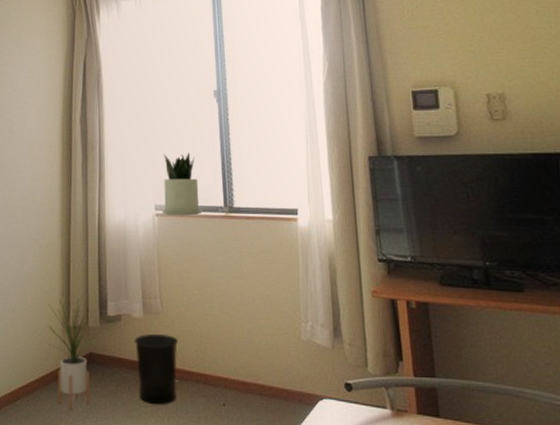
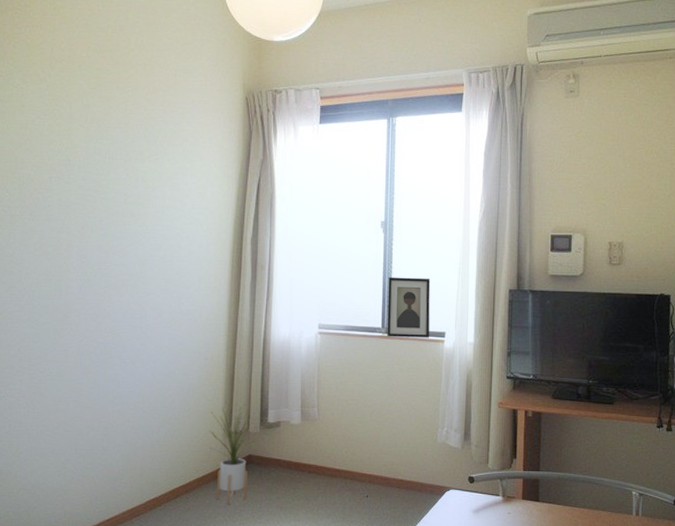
waste bin: present [135,334,179,404] -> none [292,438,332,497]
planter: present [161,152,203,216] -> none [324,277,362,335]
picture frame: none [227,148,280,217] -> present [387,277,431,338]

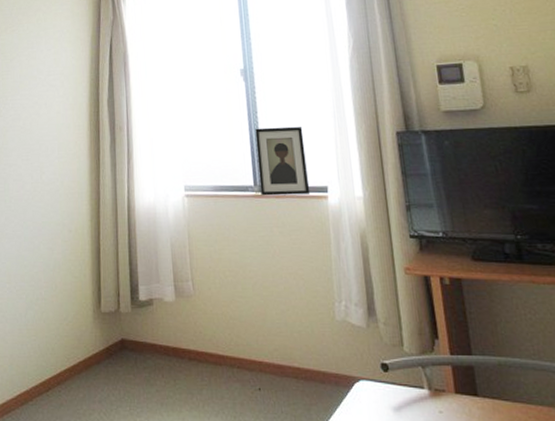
house plant: present [209,401,260,505] -> none [78,277,130,400]

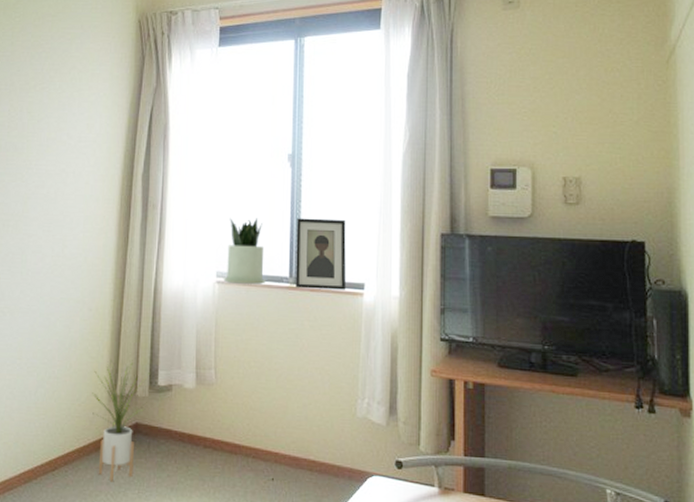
house plant: none [78,277,130,400] -> present [92,360,149,482]
planter: none [191,131,233,197] -> present [223,218,266,285]

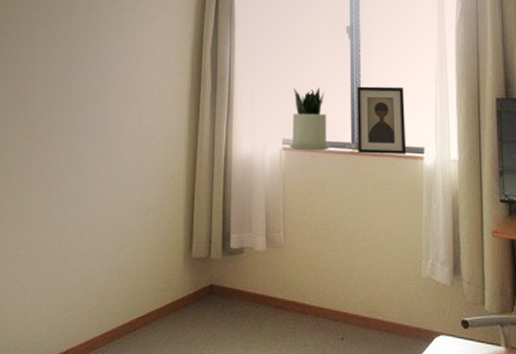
house plant: present [92,360,149,482] -> none [169,224,222,342]

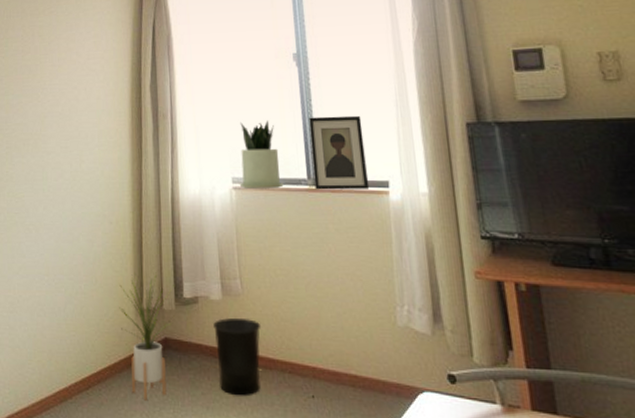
house plant: none [169,224,222,342] -> present [119,272,174,401]
waste bin: none [256,267,300,337] -> present [213,318,262,395]

